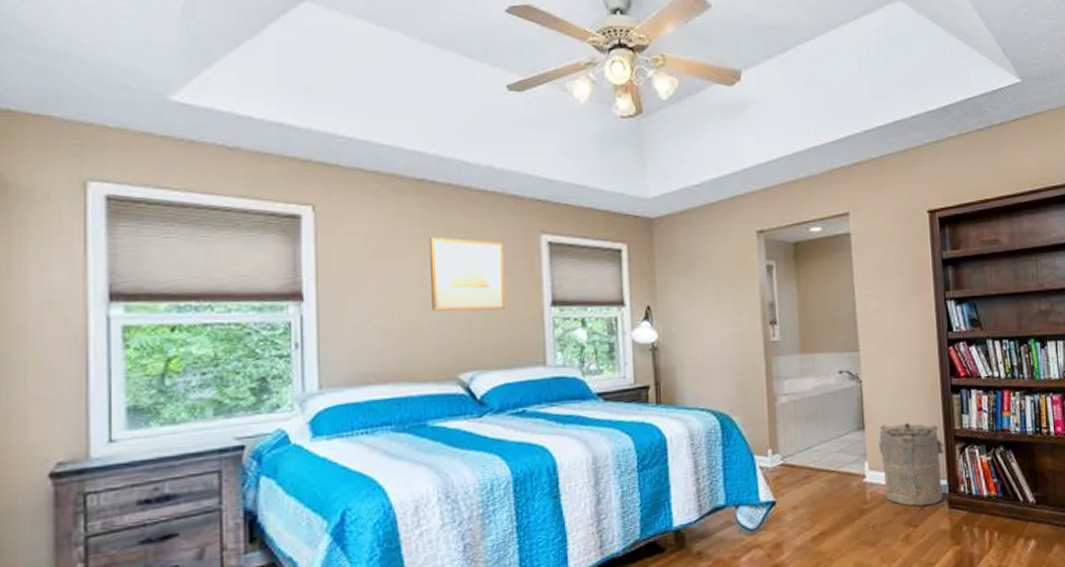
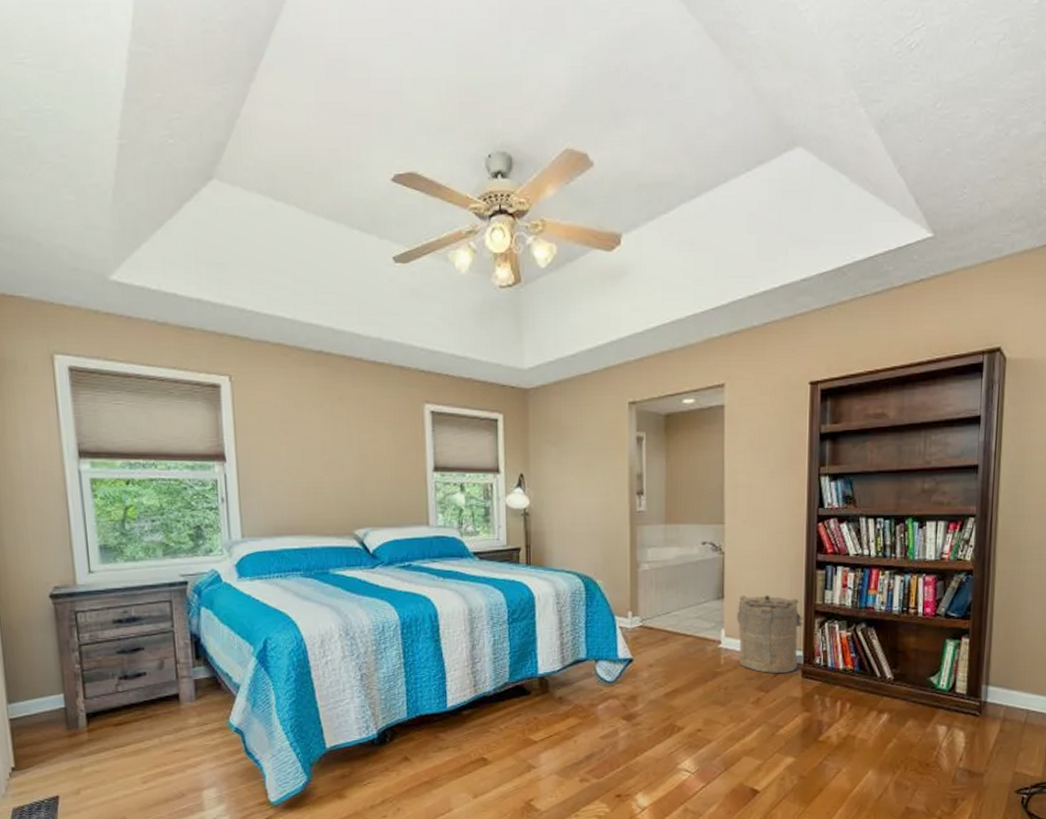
wall art: present [429,237,505,311] -> none [326,405,393,474]

